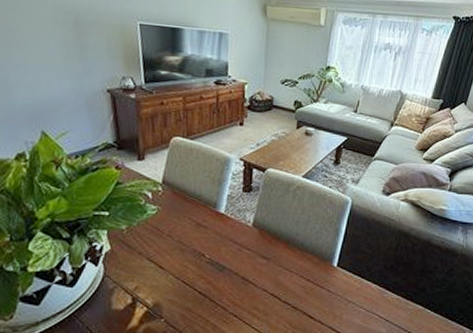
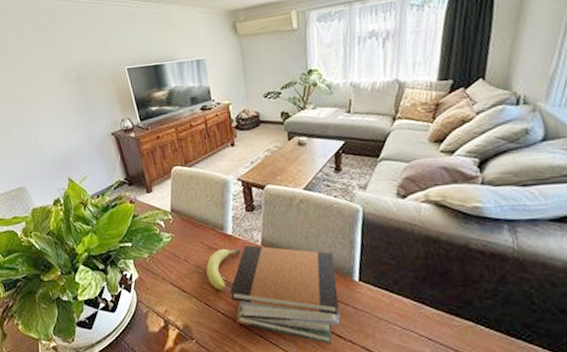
fruit: none [190,226,230,268] -> present [206,248,241,290]
book stack: none [211,225,319,324] -> present [230,245,341,344]

